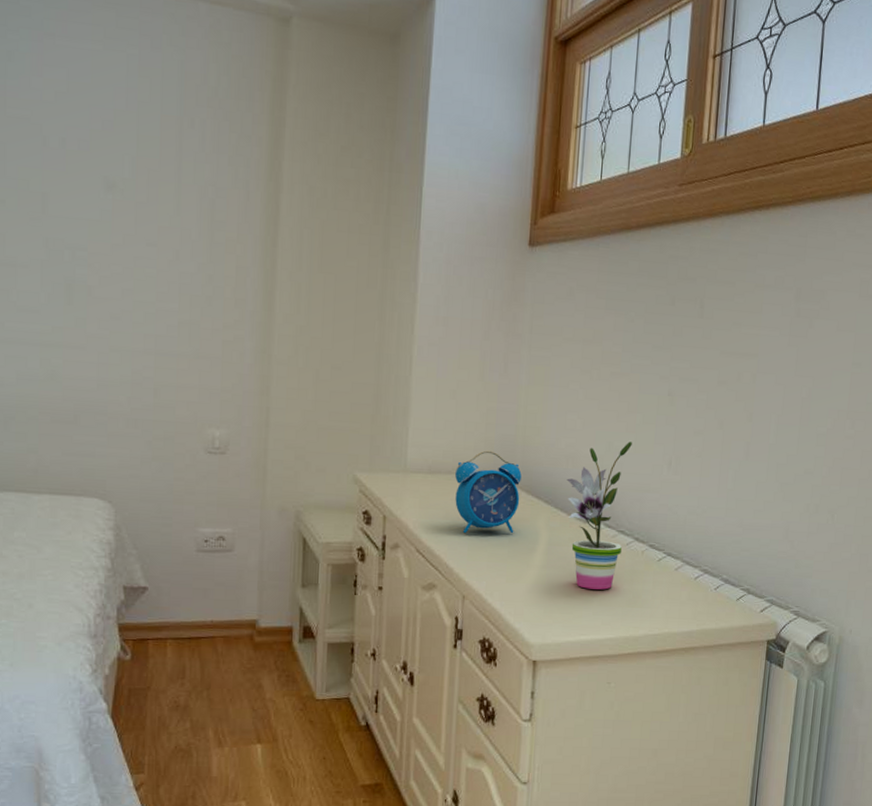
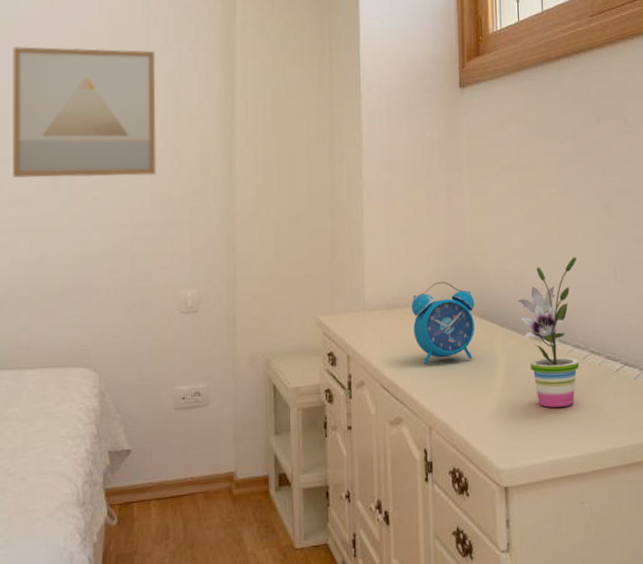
wall art: none [20,130,189,300] -> present [12,46,156,178]

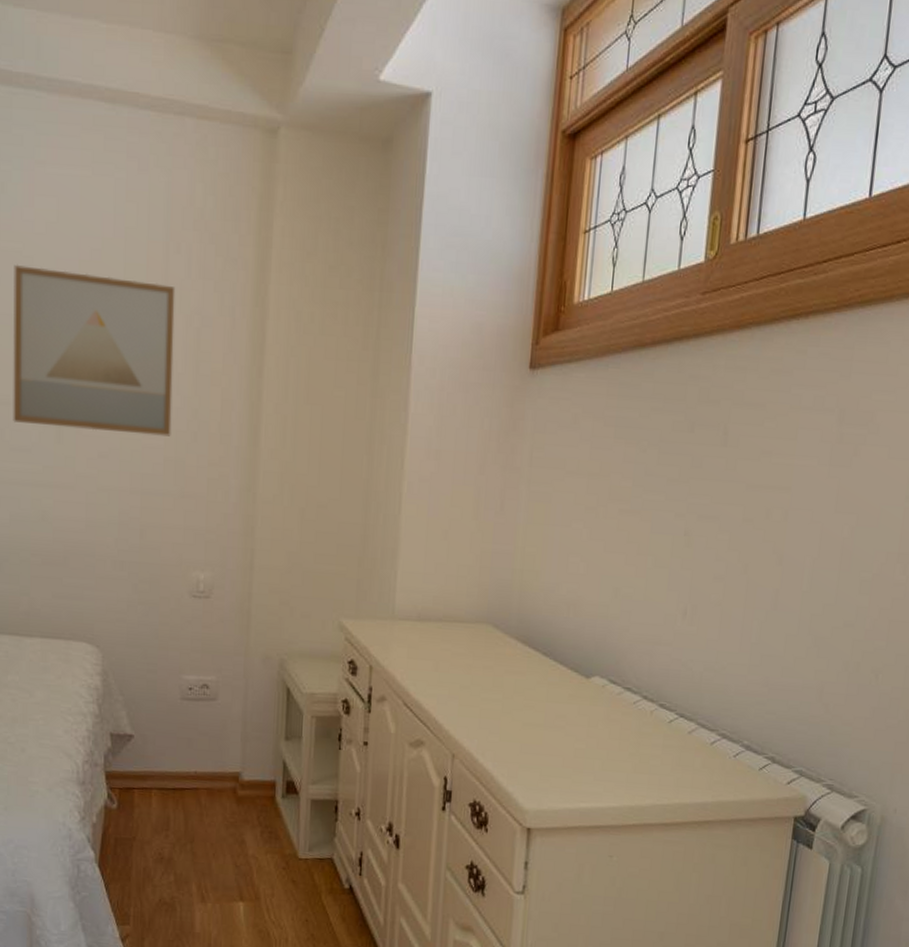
alarm clock: present [412,281,475,365] -> none [445,596,518,689]
potted plant: present [517,257,579,408] -> none [567,588,642,753]

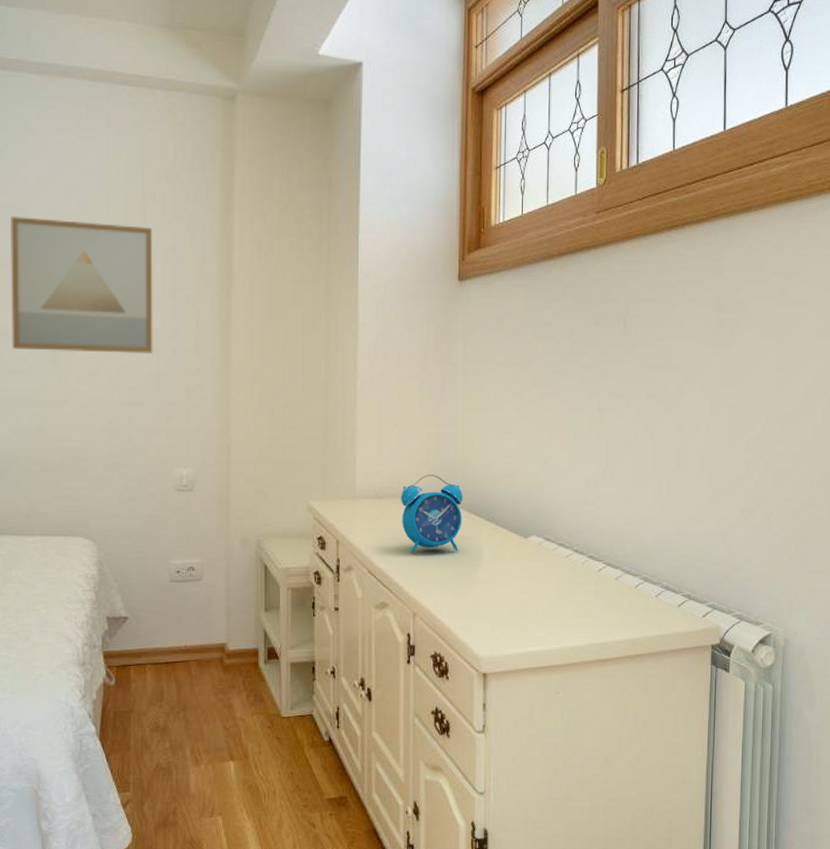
alarm clock: none [445,596,518,689] -> present [401,474,463,554]

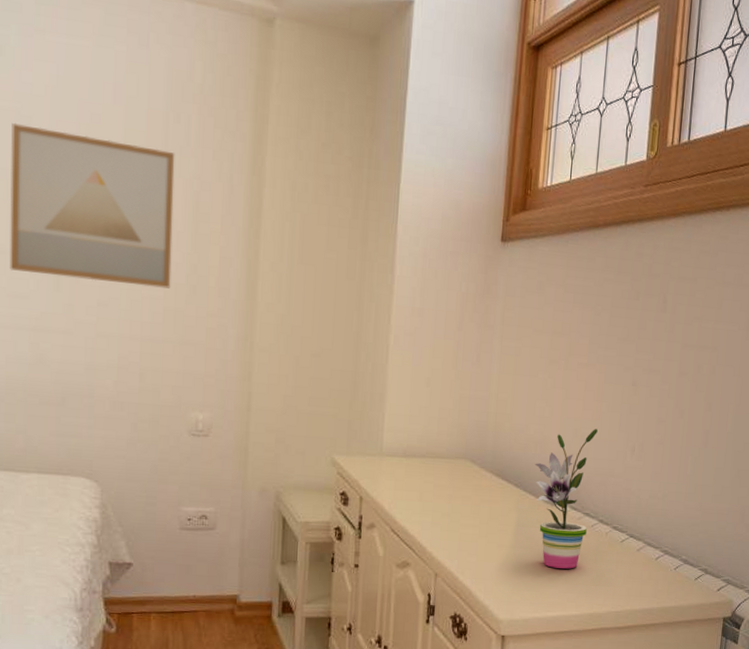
alarm clock: present [401,474,463,554] -> none [428,435,492,515]
potted plant: none [505,458,566,602] -> present [535,429,598,569]

